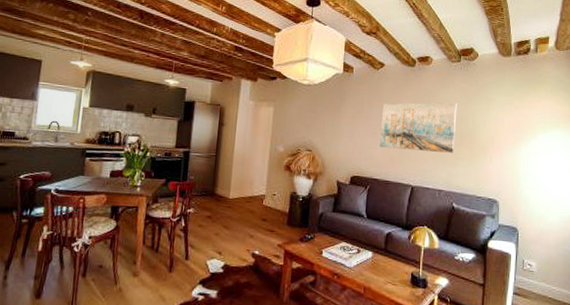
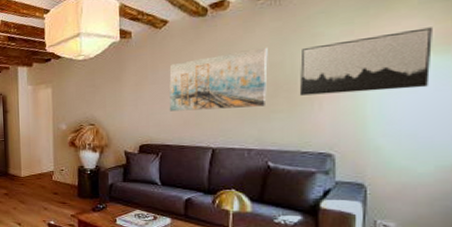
wall art: none [477,108,559,154] -> present [299,27,432,96]

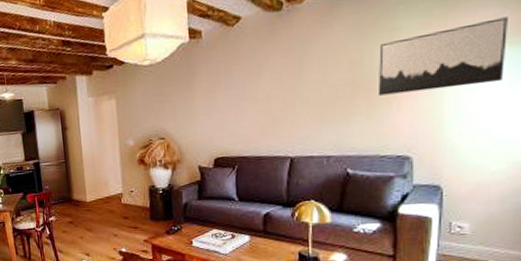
wall art: present [169,47,268,112] -> none [243,43,346,120]

